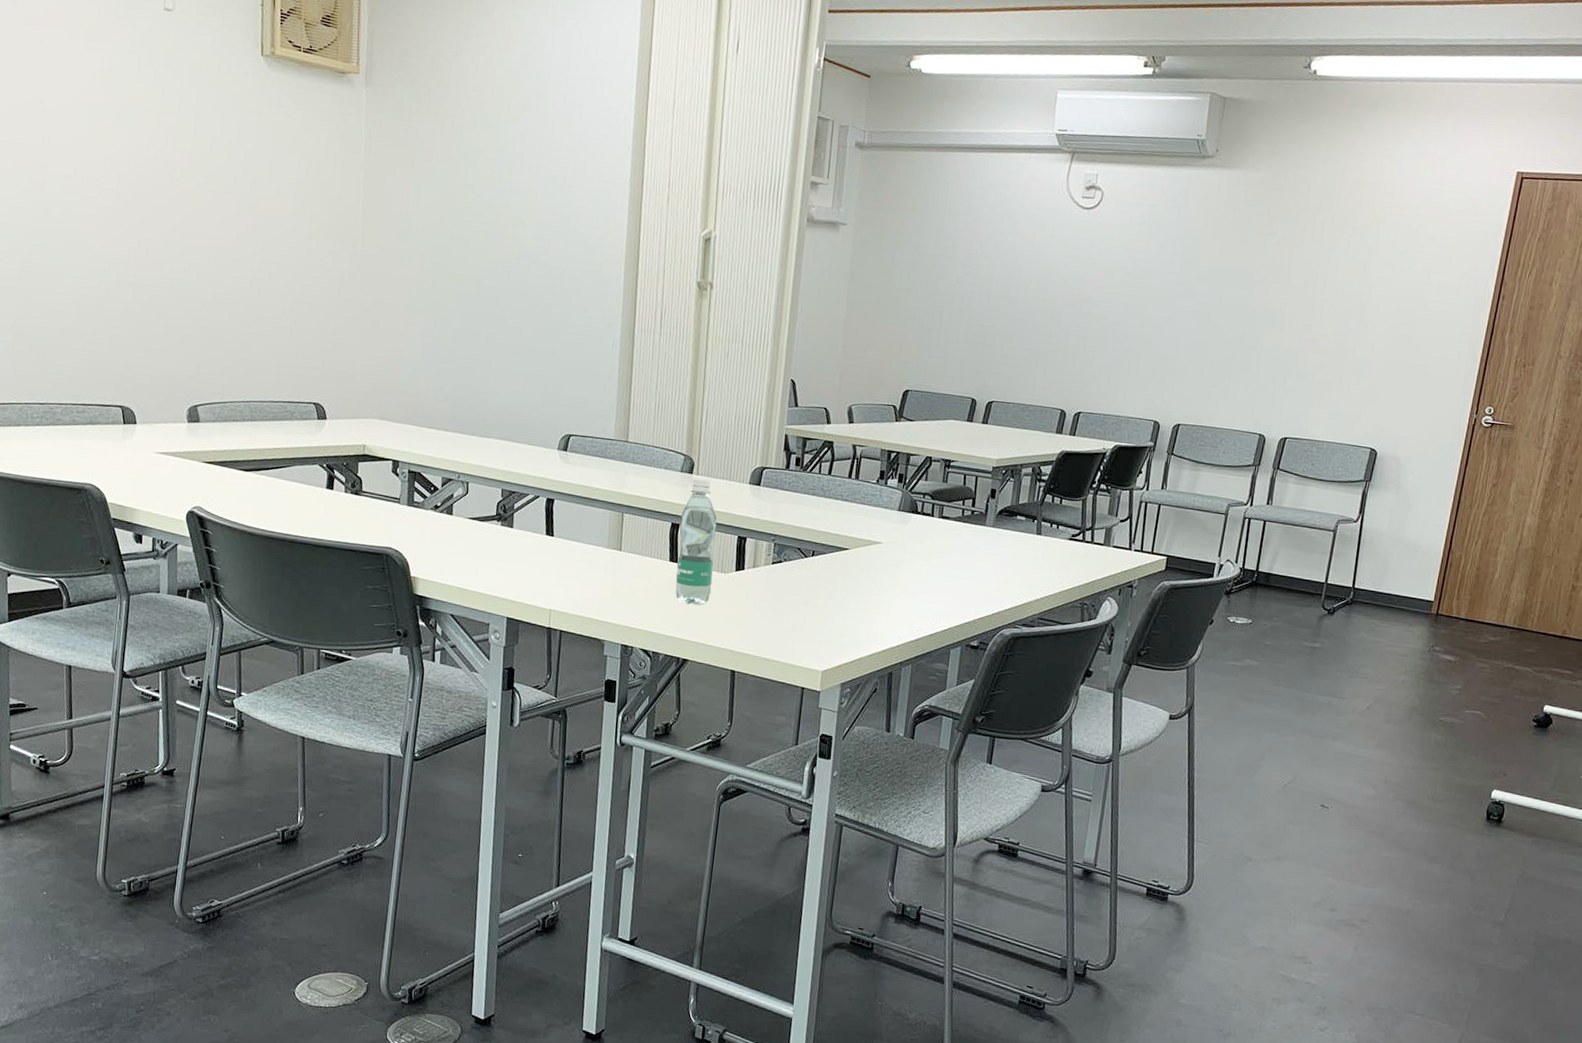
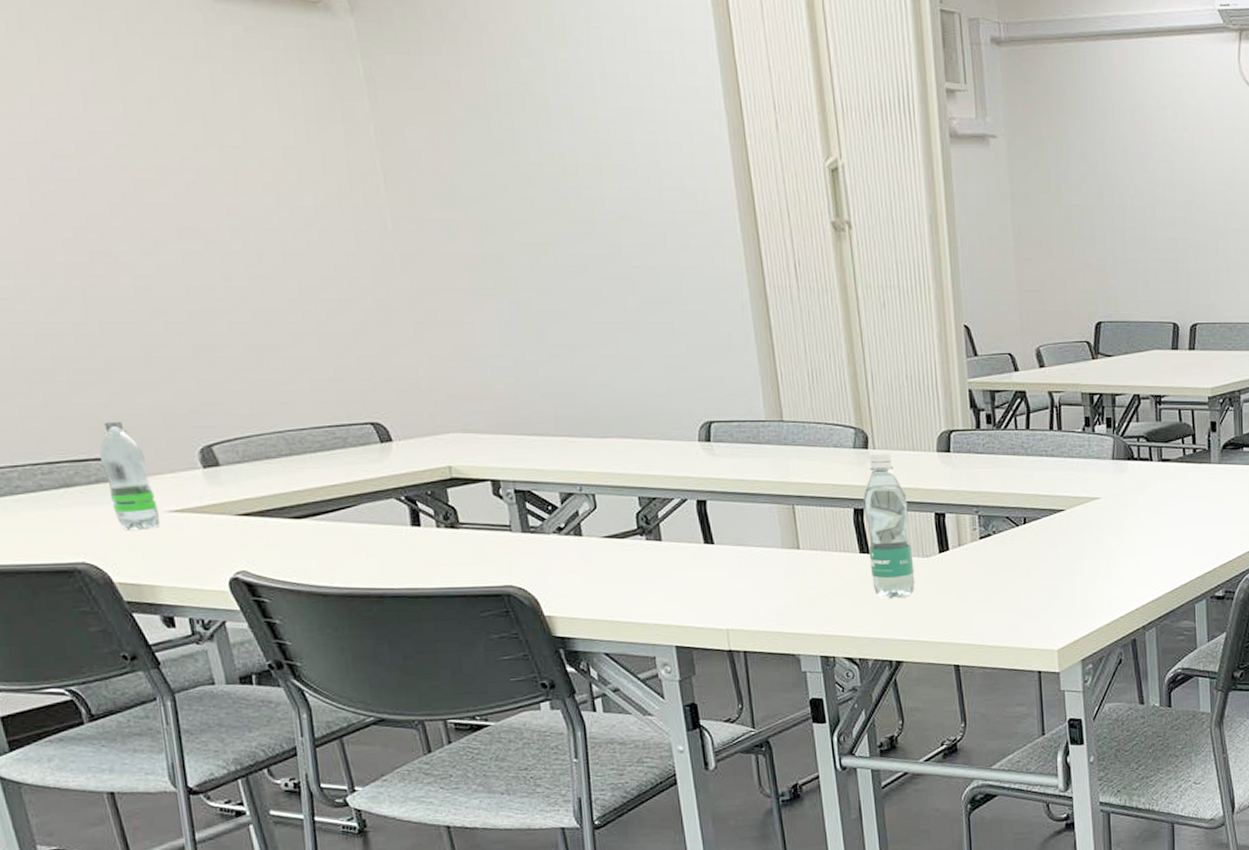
bottle: none [119,378,150,465] -> present [99,422,160,531]

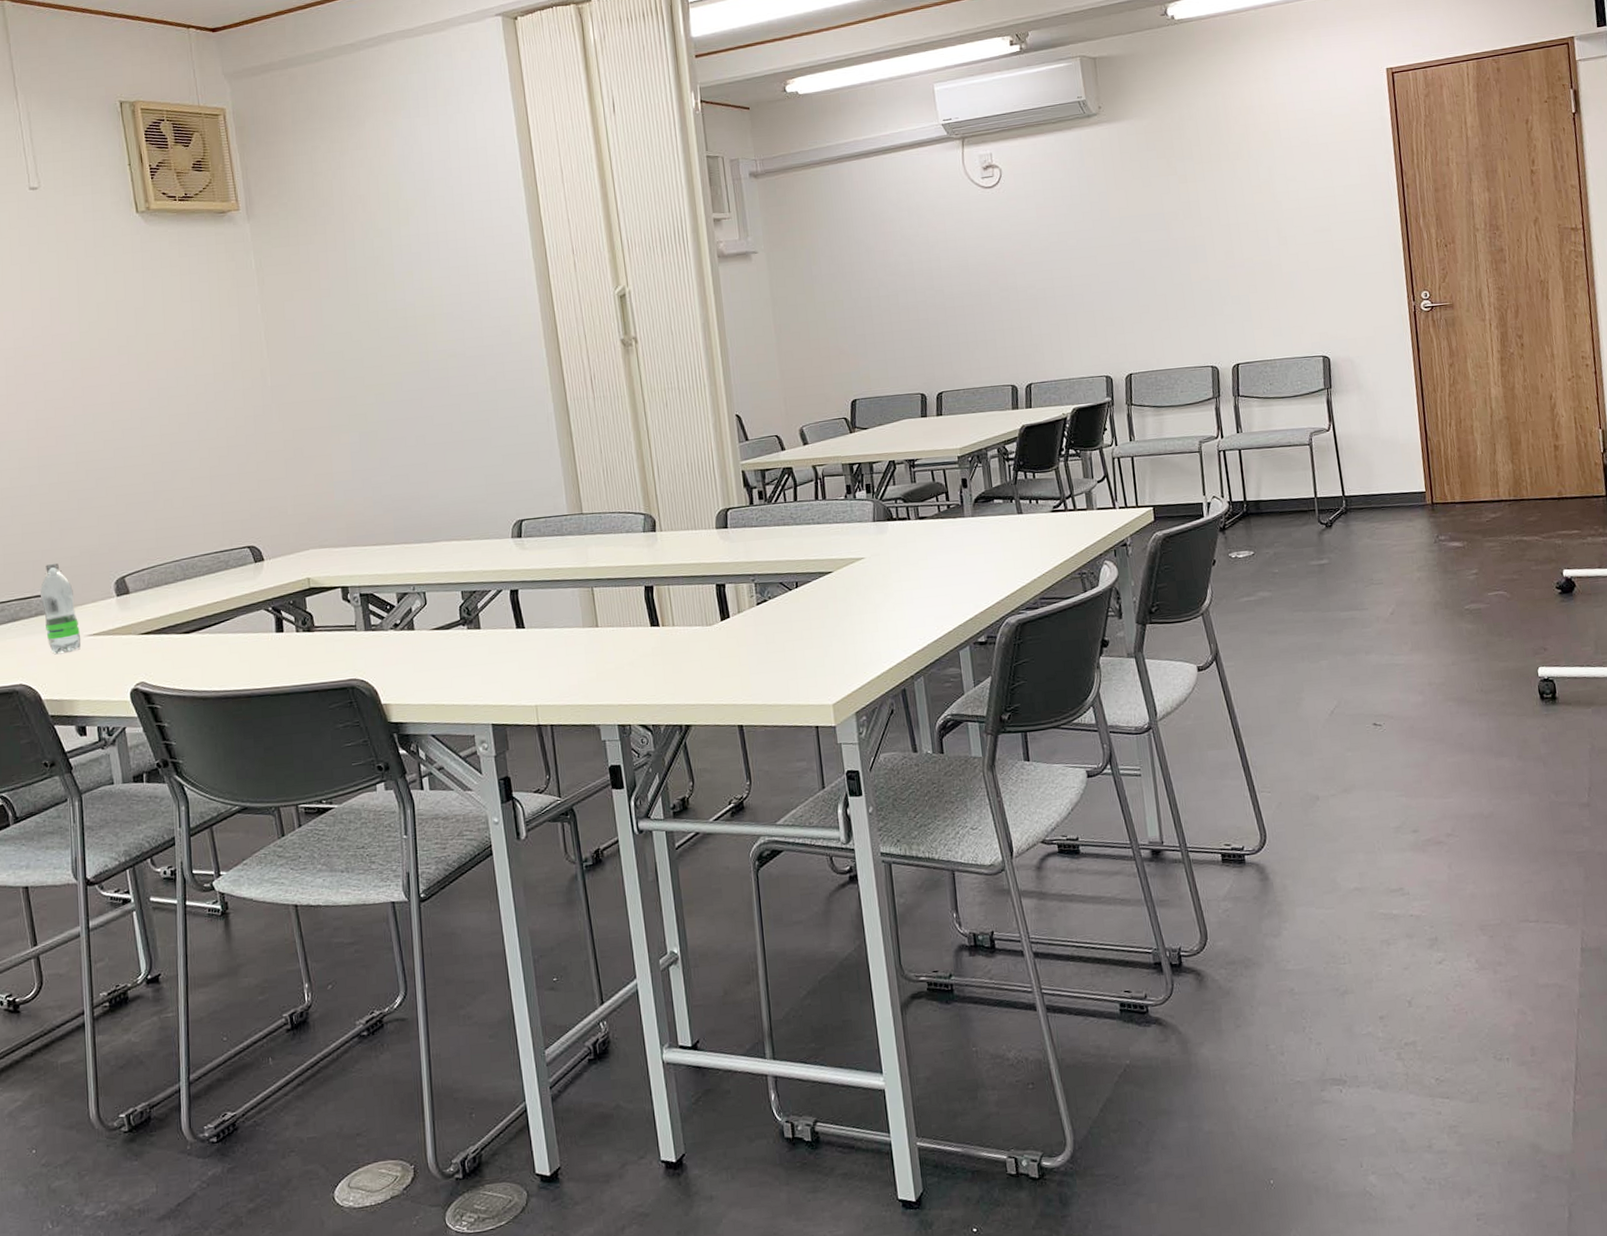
bottle: present [862,452,915,599] -> none [652,533,701,668]

